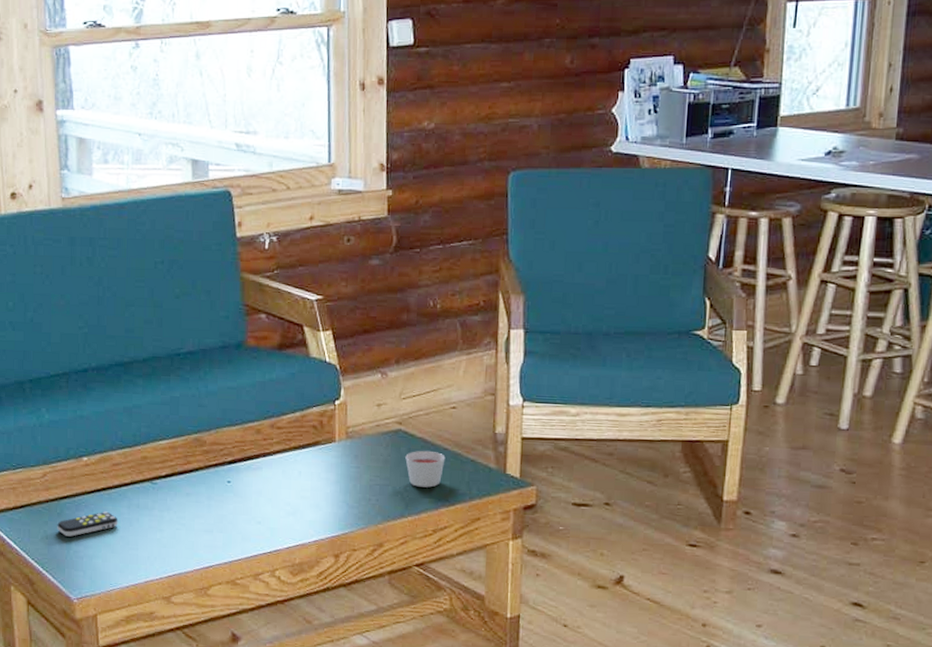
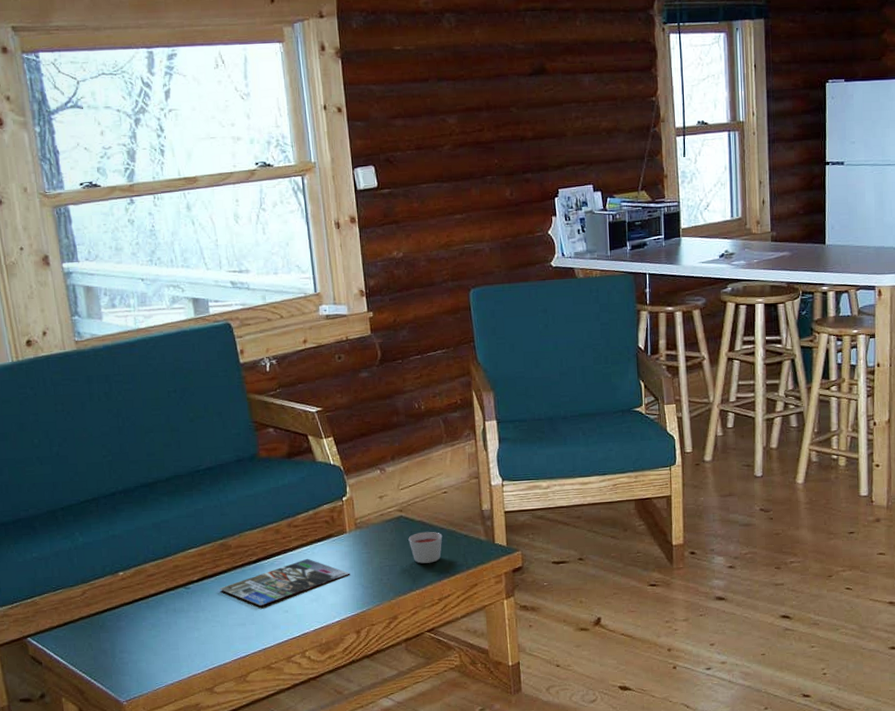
remote control: present [57,511,118,537] -> none [100,618,158,646]
magazine: none [189,465,335,514] -> present [220,558,350,607]

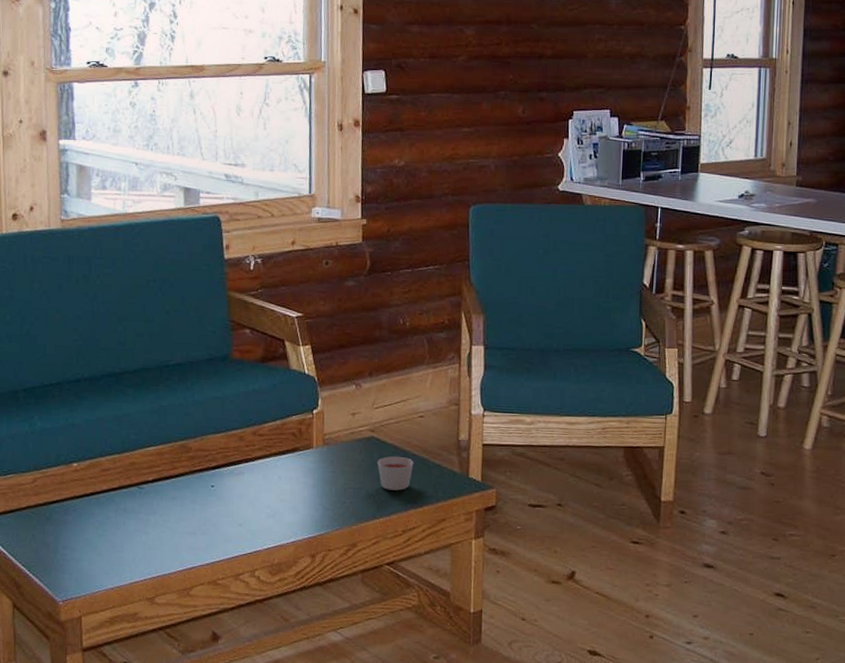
magazine: present [220,558,350,607] -> none [174,470,312,517]

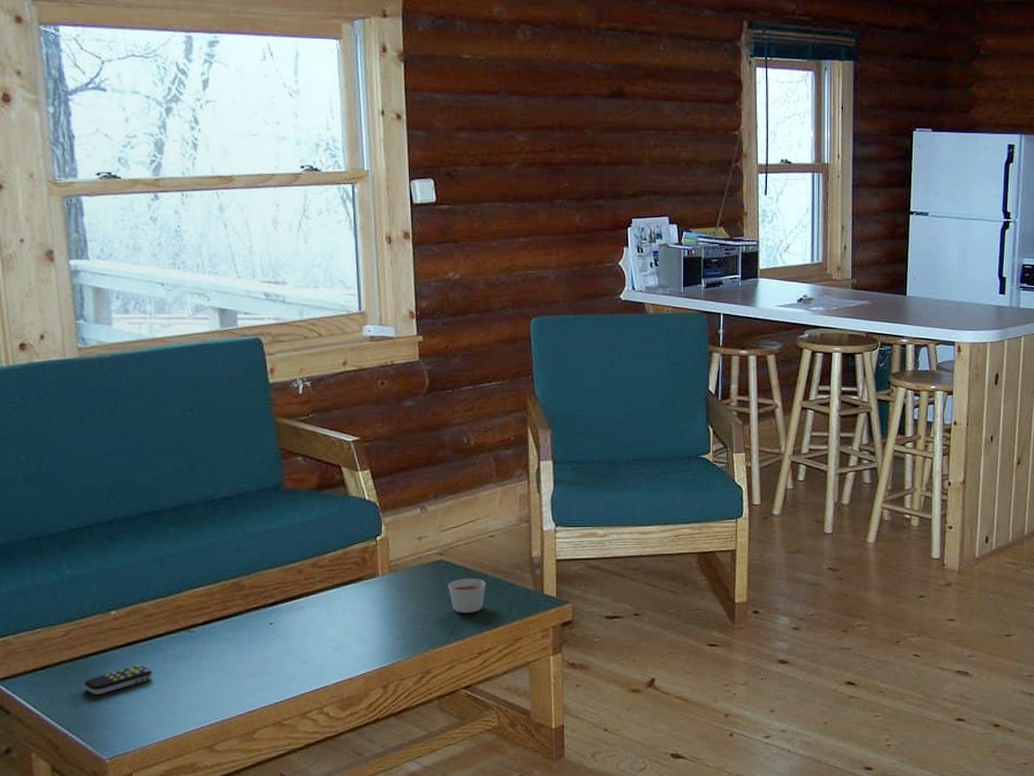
remote control: none [45,515,106,540] -> present [84,664,153,695]

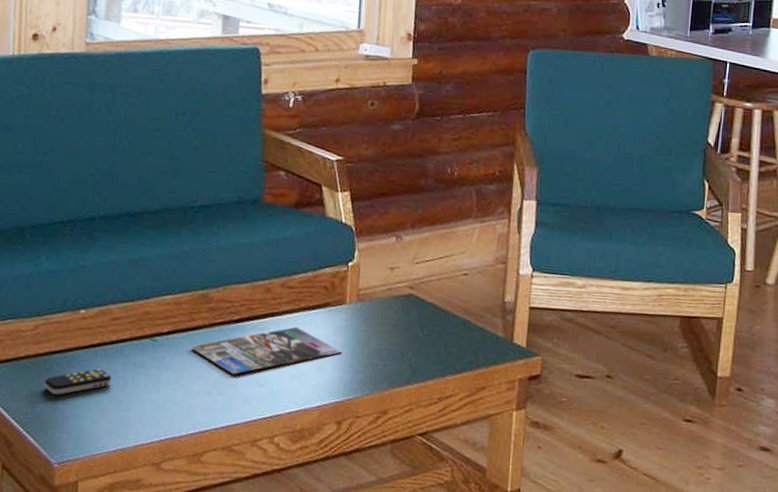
magazine: none [229,603,380,655] -> present [190,326,342,375]
candle: present [448,578,486,613] -> none [415,316,455,355]

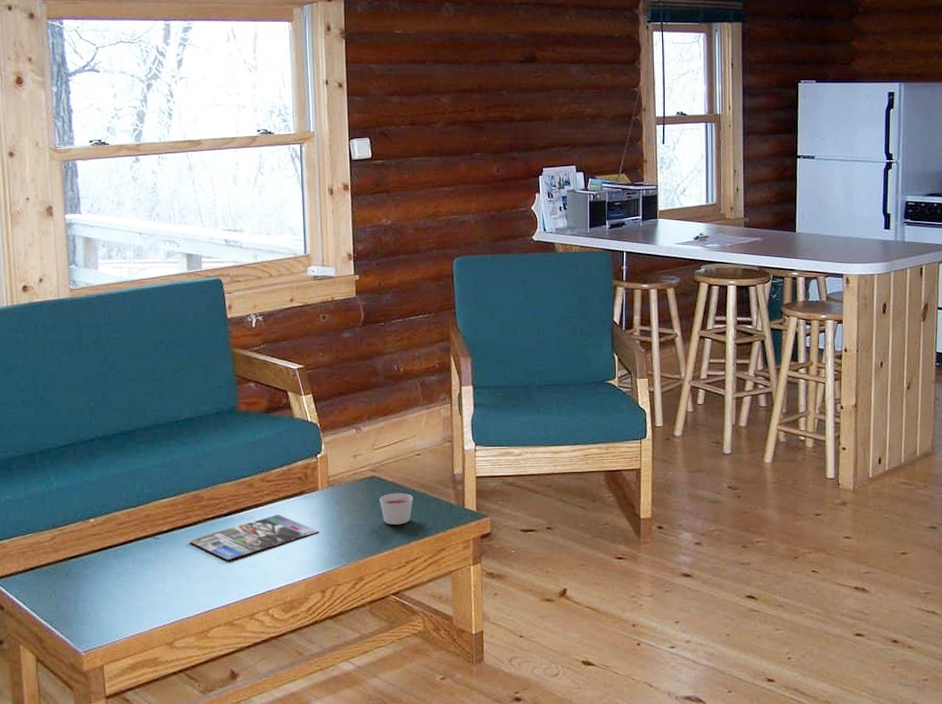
remote control: present [44,368,112,395] -> none [65,567,124,594]
candle: none [415,316,455,355] -> present [379,492,413,525]

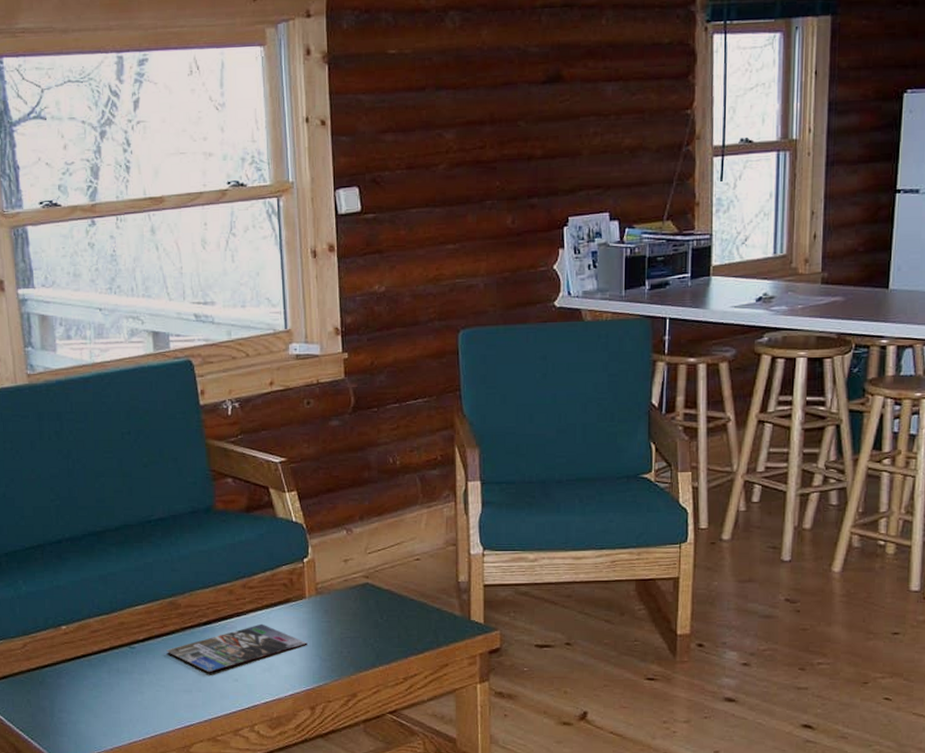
candle: present [379,492,413,525] -> none [374,602,412,637]

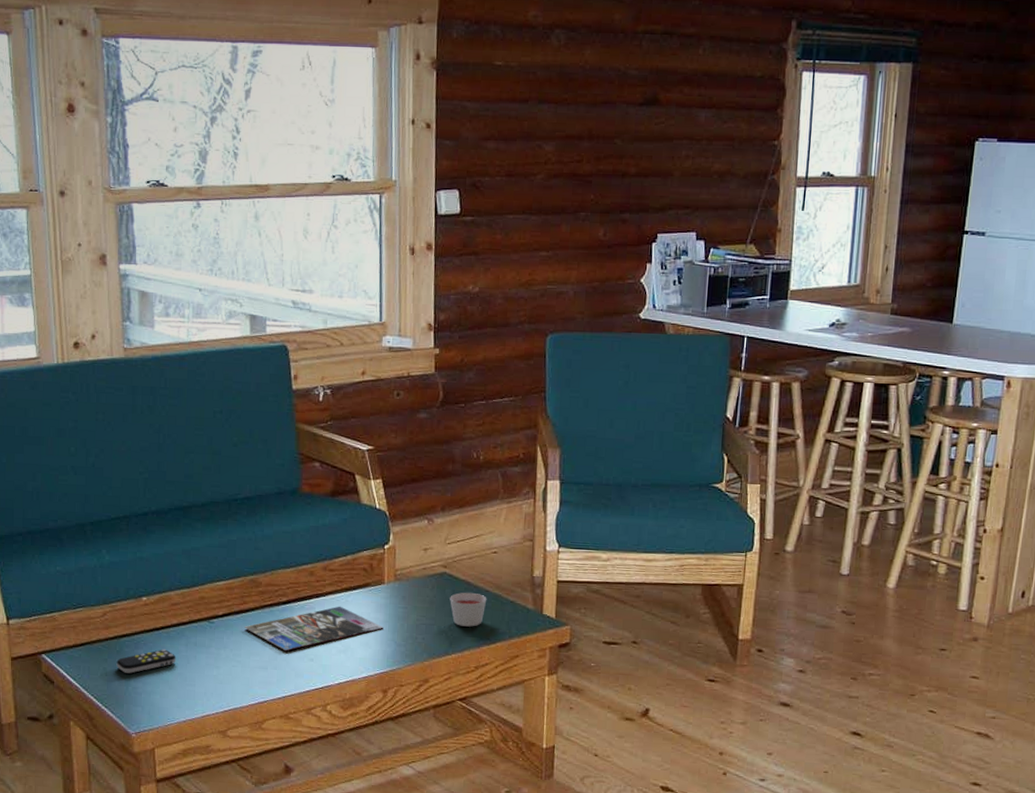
remote control: none [40,677,100,704] -> present [116,649,176,674]
candle: none [374,602,412,637] -> present [450,592,487,627]

